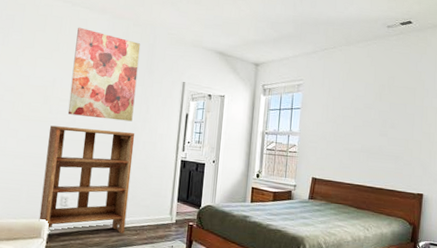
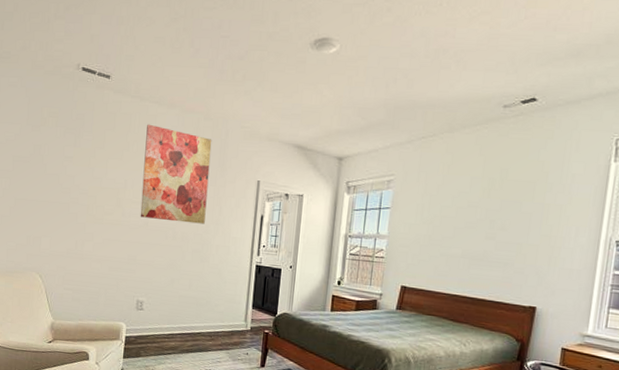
bookshelf: present [38,125,135,234] -> none [117,229,208,339]

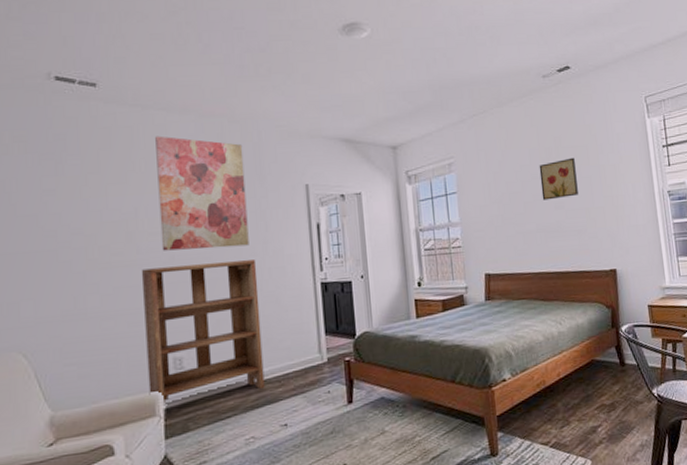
bookshelf: none [117,229,208,339] -> present [141,260,265,403]
wall art: none [474,191,518,230] -> present [539,157,578,200]

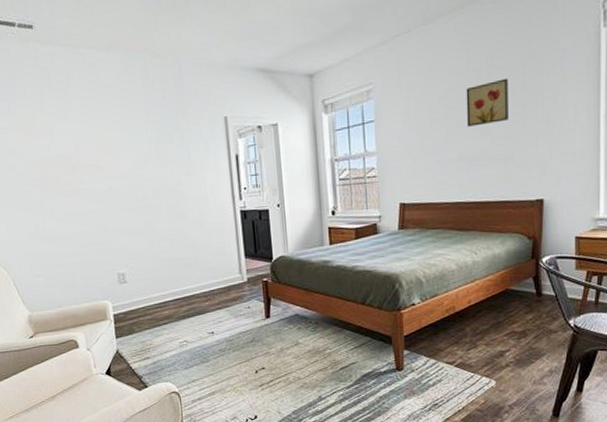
bookshelf: present [141,260,265,403] -> none [86,189,194,310]
wall art: present [155,136,249,251] -> none [87,74,175,182]

